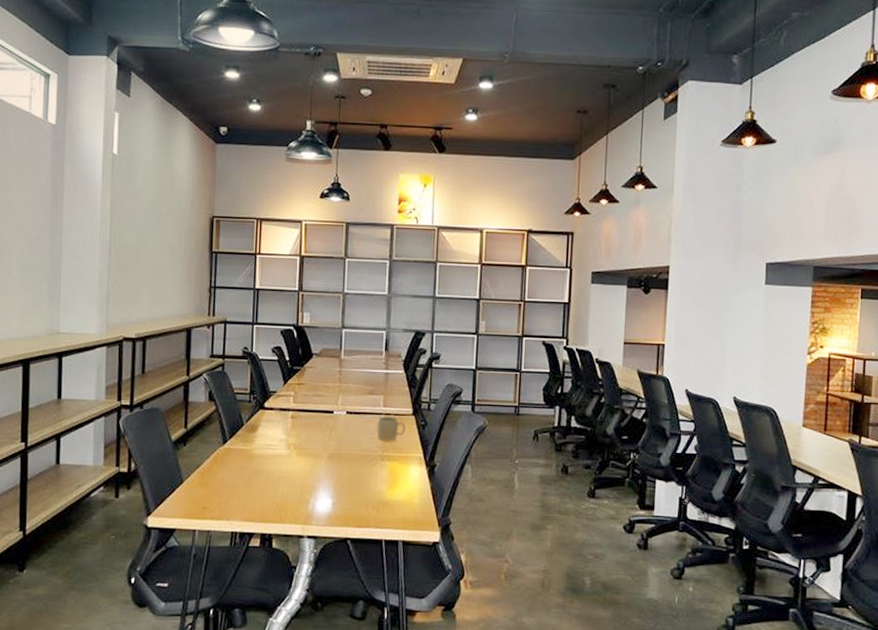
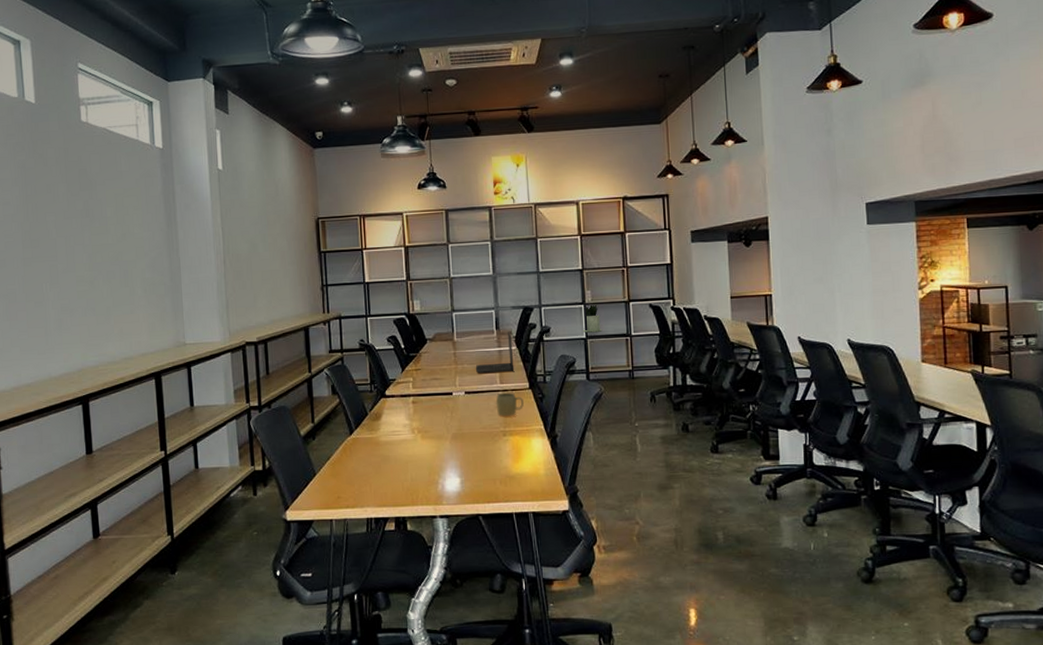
laptop: none [359,355,400,396] -> present [475,332,513,374]
planter: none [473,334,493,365] -> present [583,303,603,334]

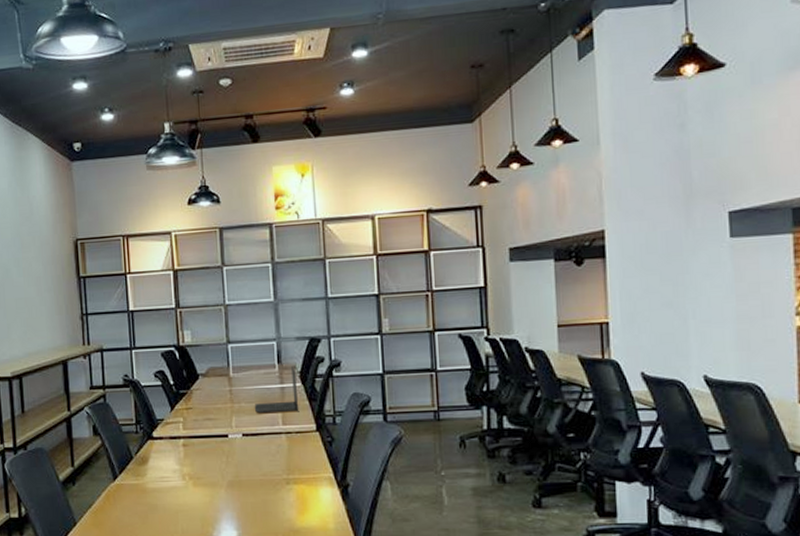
mug: present [495,392,524,417] -> none [277,435,310,463]
planter: present [583,303,603,334] -> none [379,333,403,368]

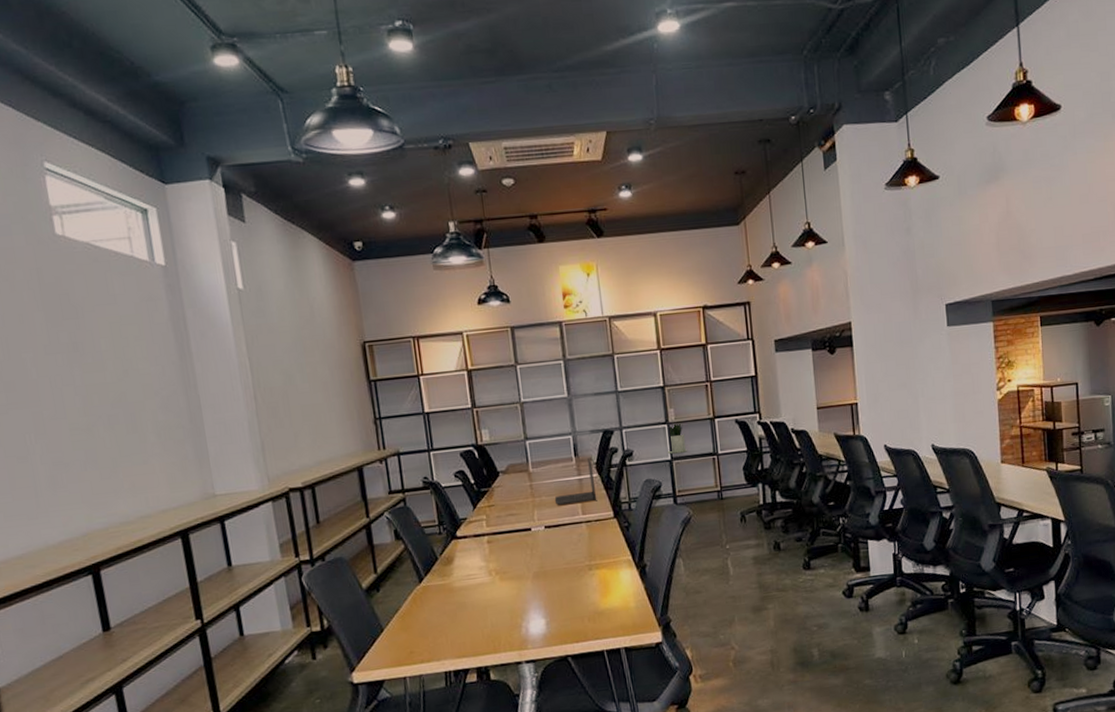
planter: none [379,333,403,368] -> present [667,421,688,455]

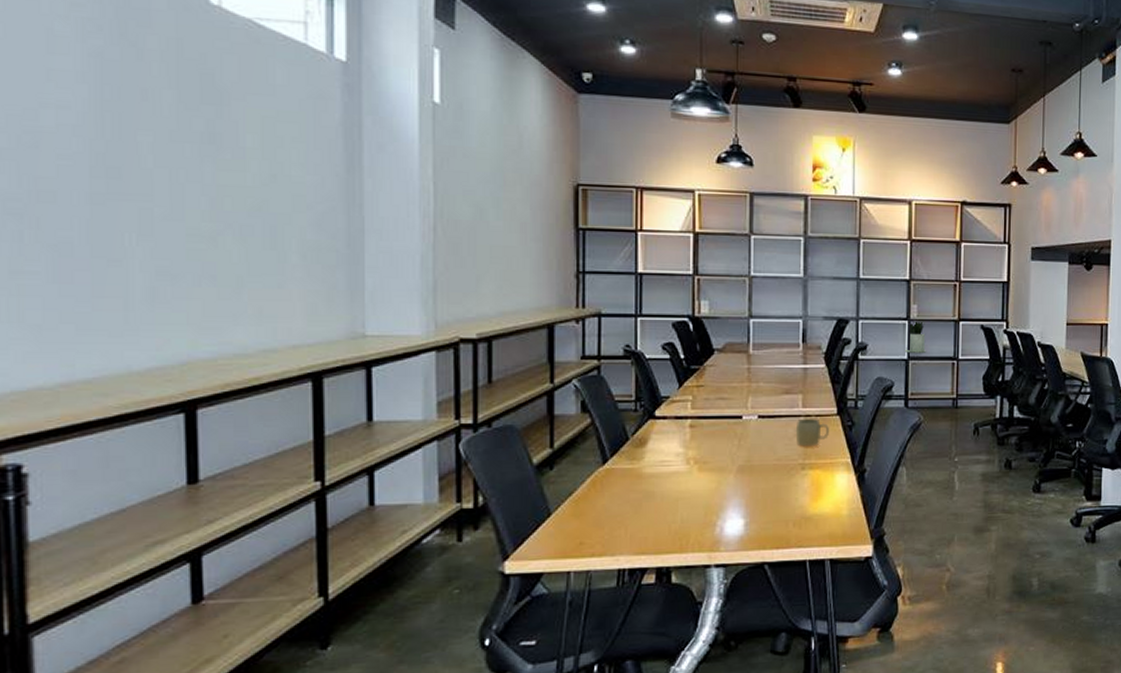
laptop: present [554,458,596,506] -> none [773,347,821,395]
mug: none [578,523,609,550] -> present [795,418,829,447]

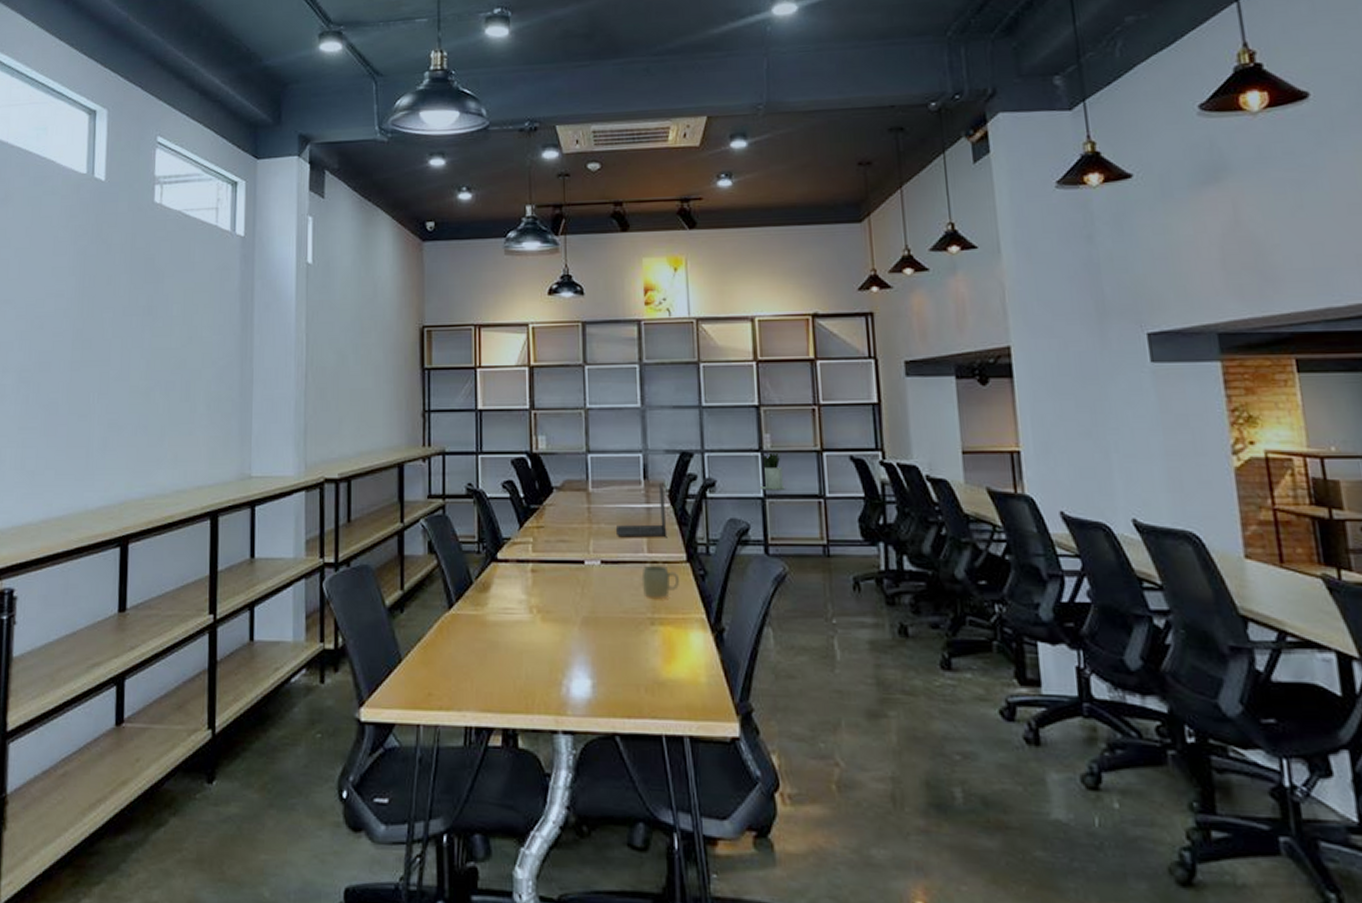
laptop: none [773,347,821,395] -> present [615,484,666,538]

